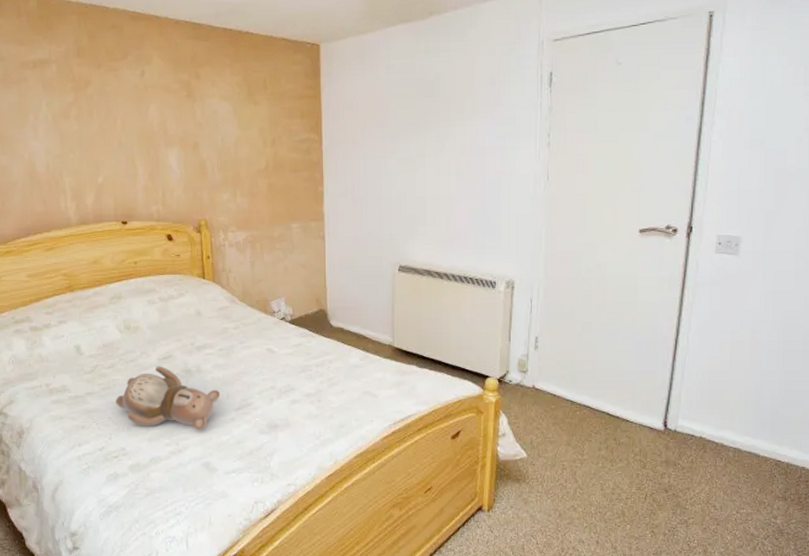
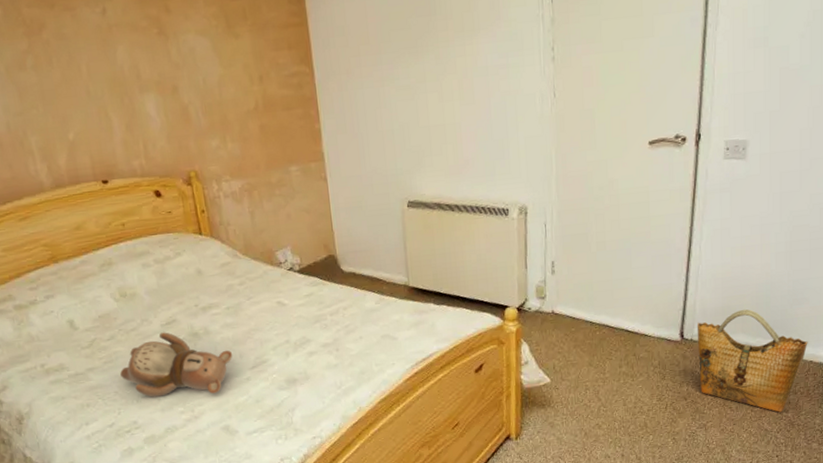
grocery bag: none [682,405,800,518] -> present [698,309,808,412]

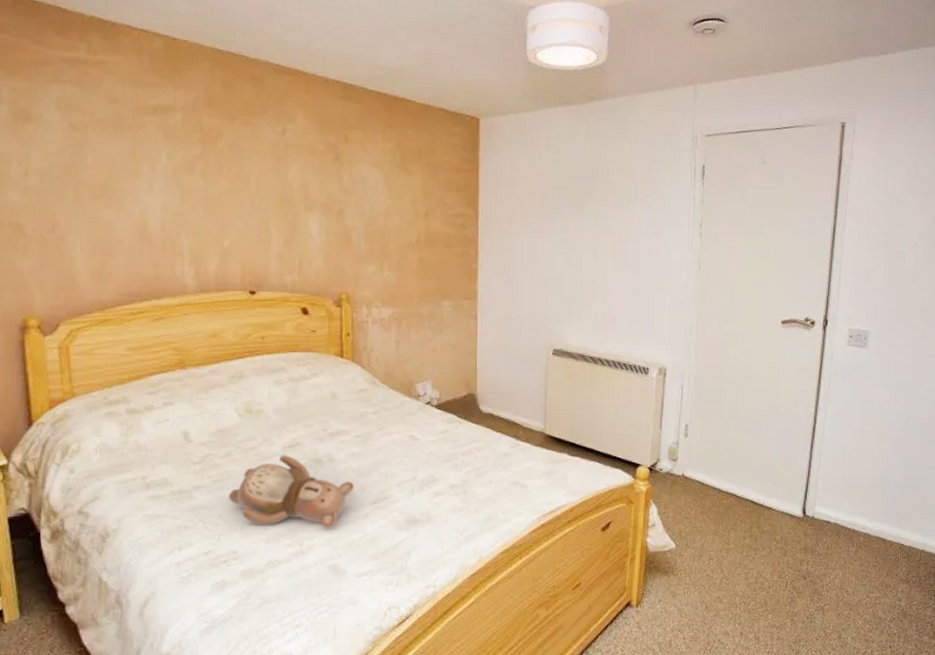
grocery bag: present [698,309,808,412] -> none [819,491,920,600]

